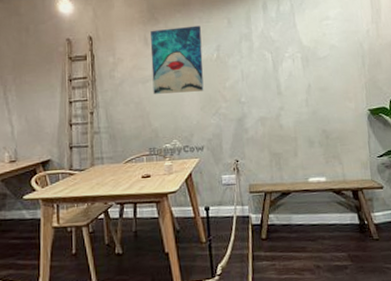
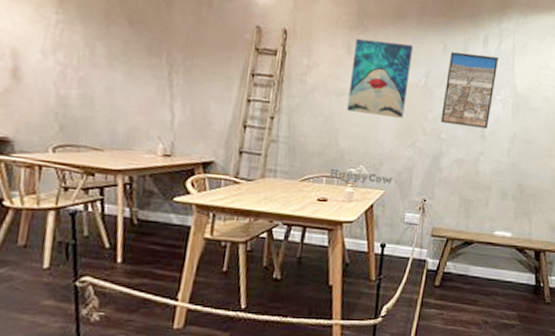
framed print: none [235,19,283,88] -> present [440,52,498,129]

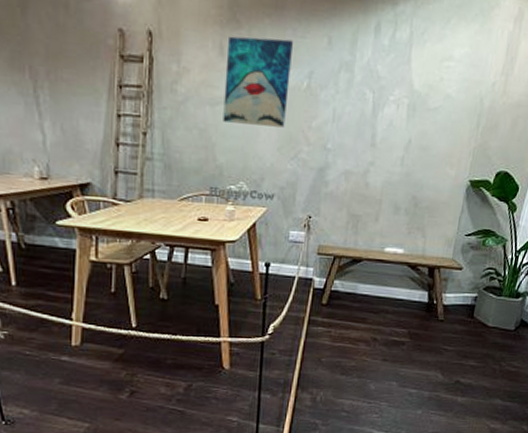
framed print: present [440,52,498,129] -> none [326,45,392,135]

